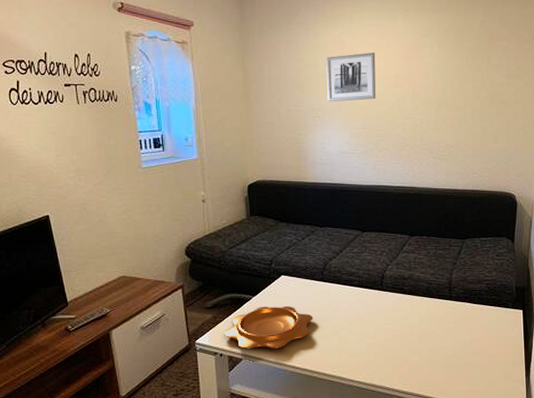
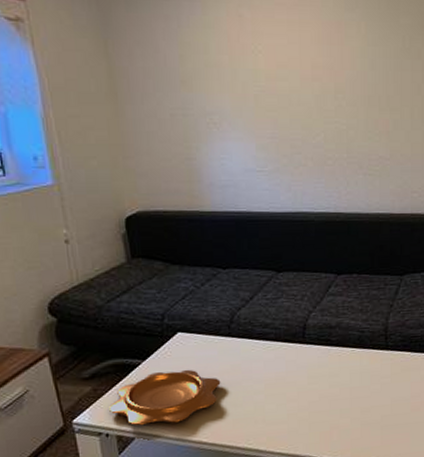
wall art: present [326,52,376,102] -> none [220,33,287,103]

